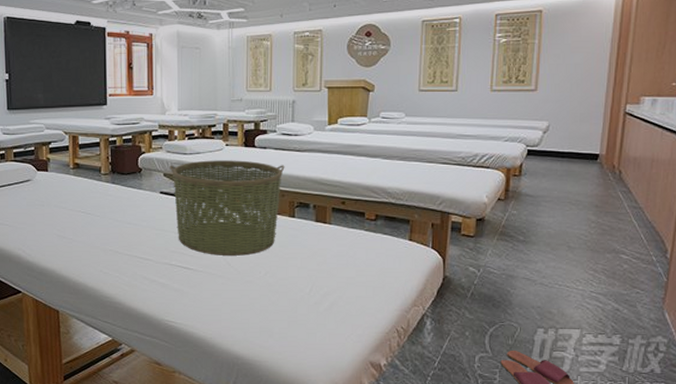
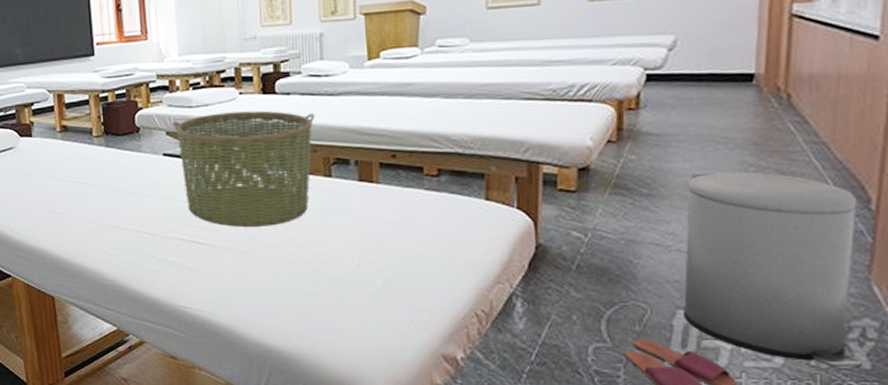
pedal bin: none [542,225,659,372] -> present [684,170,862,367]

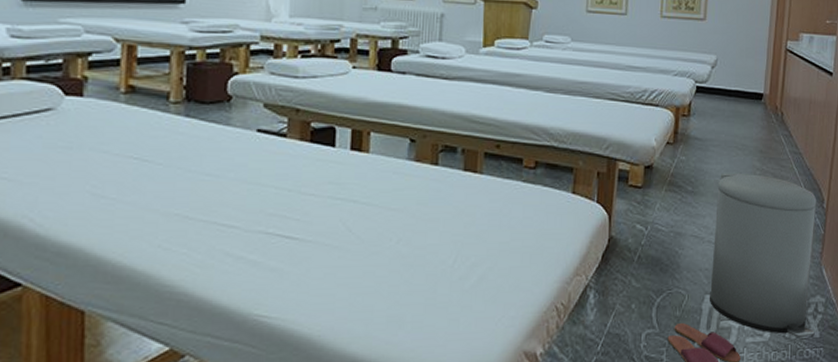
basket: present [172,110,315,227] -> none [272,87,428,218]

